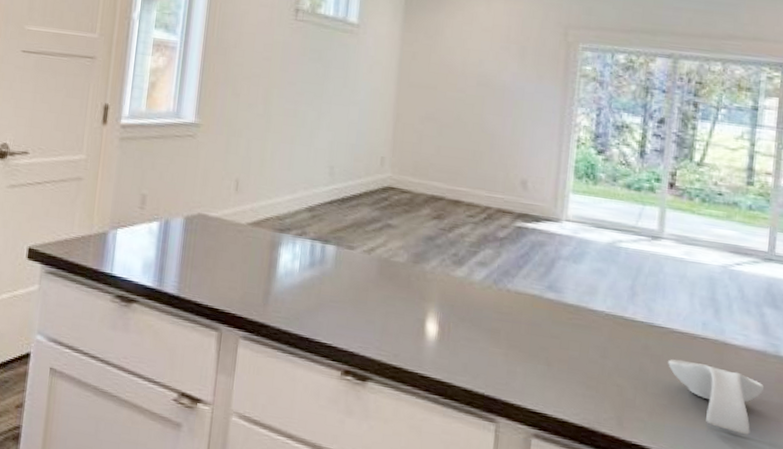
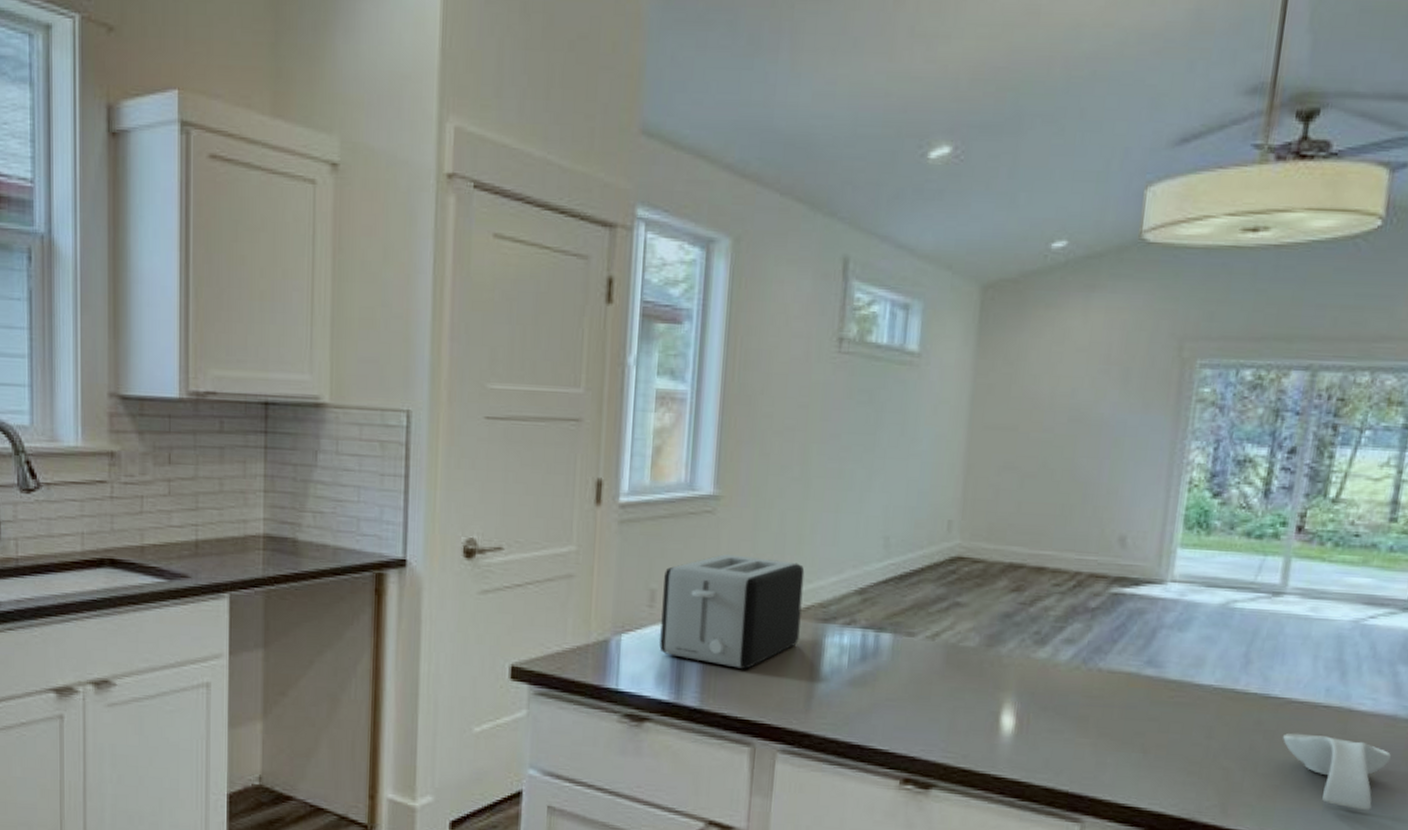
toaster: none [147,170,266,266] -> present [659,554,805,669]

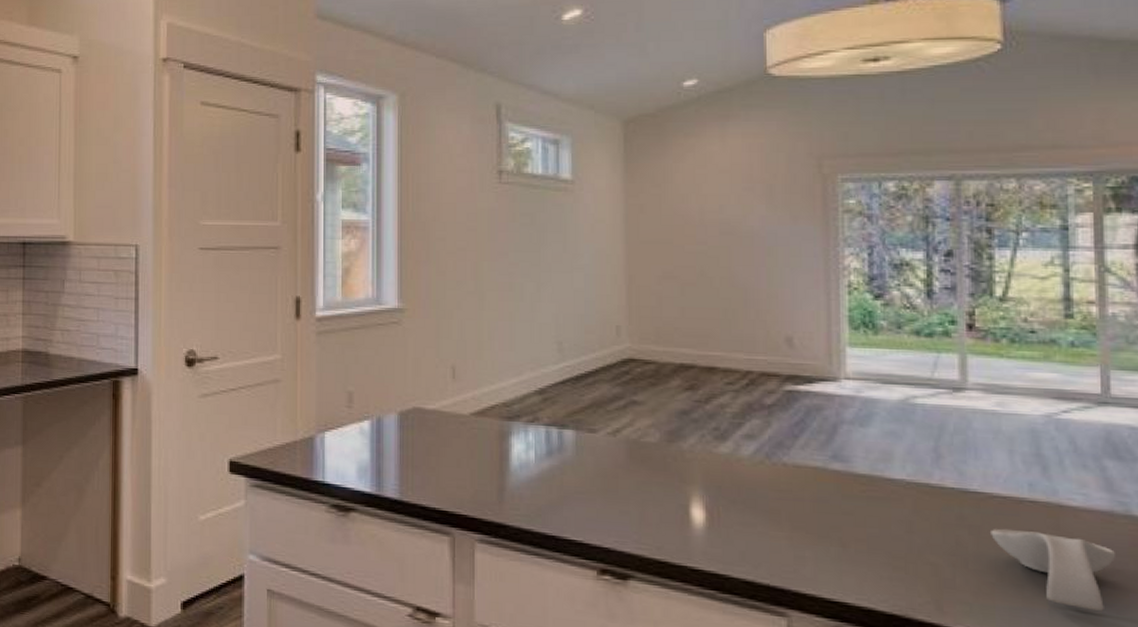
toaster: present [659,554,805,669] -> none [359,360,487,463]

